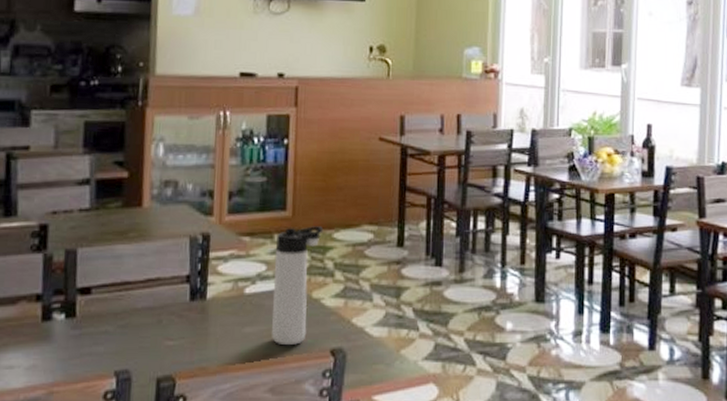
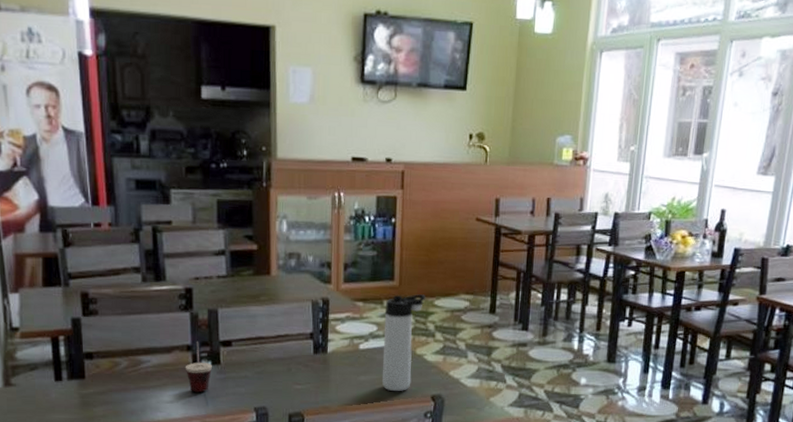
cup: none [31,288,65,354] -> present [185,341,212,393]

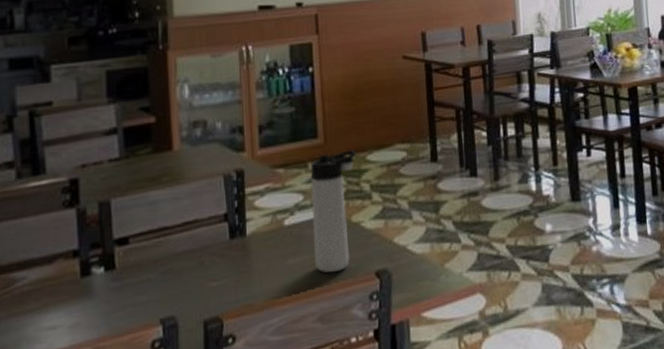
cup: present [185,341,212,393] -> none [70,243,105,310]

